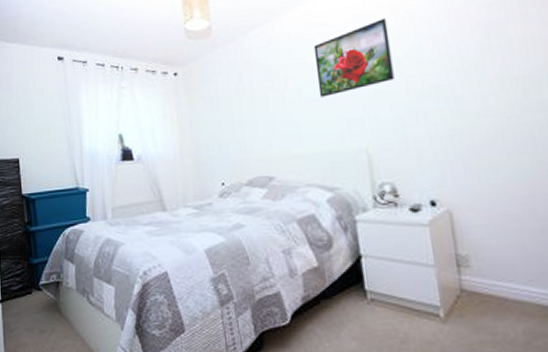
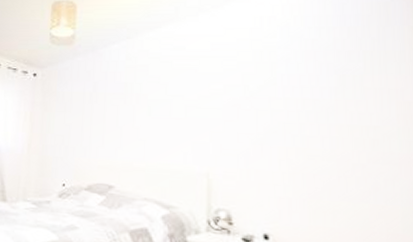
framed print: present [313,18,395,97] -> none [169,51,245,117]

